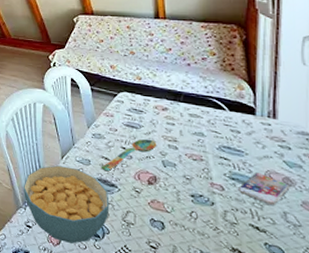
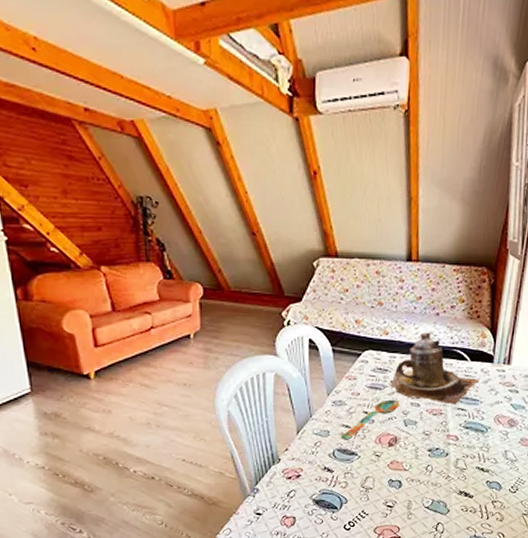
cereal bowl: present [23,165,110,244] -> none [250,441,349,522]
teapot: none [145,80,243,153] -> present [389,332,481,404]
smartphone: present [239,173,290,206] -> none [471,419,513,447]

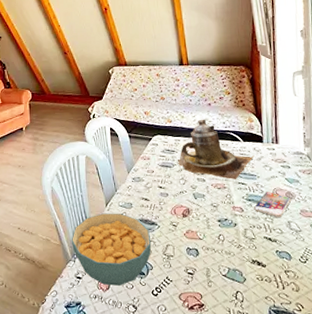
cereal bowl: none [250,441,349,522] -> present [71,213,152,286]
spoon: present [340,399,400,439] -> none [141,175,188,210]
smartphone: none [471,419,513,447] -> present [254,192,292,218]

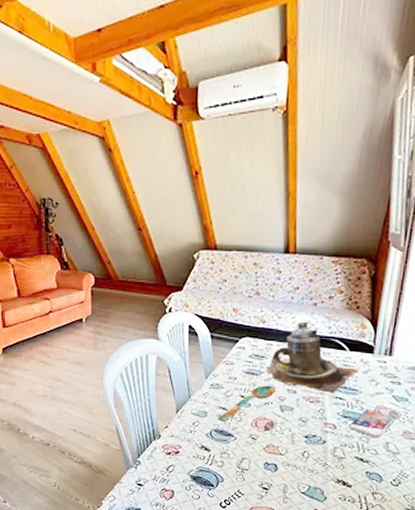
cereal bowl: present [71,213,152,286] -> none [133,420,225,495]
spoon: none [141,175,188,210] -> present [217,385,277,421]

